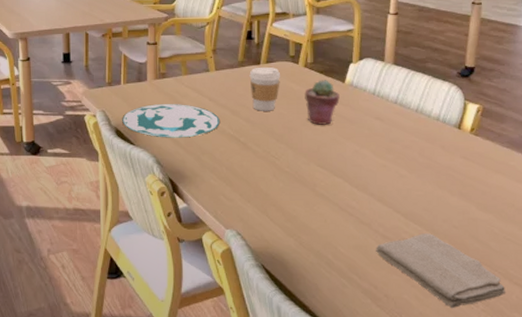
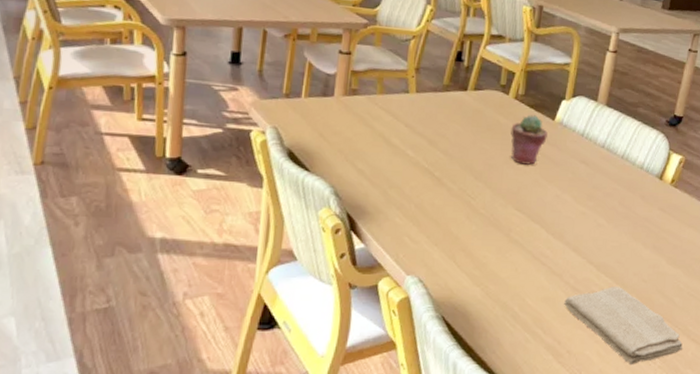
plate: present [122,104,220,138] -> none [298,125,414,167]
coffee cup: present [249,66,280,111] -> none [453,93,488,145]

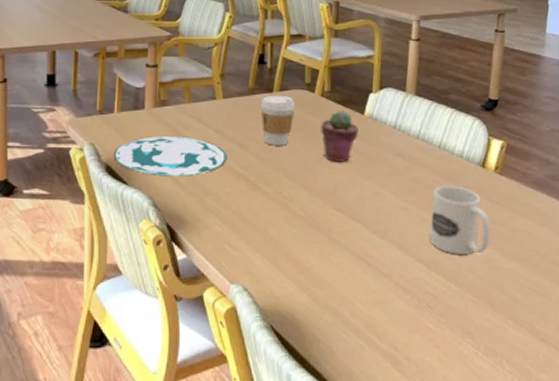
plate: none [298,125,414,167] -> present [114,136,226,176]
coffee cup: none [453,93,488,145] -> present [260,95,295,146]
washcloth: present [564,286,683,364] -> none [396,285,533,370]
mug: none [602,194,661,260] -> present [429,186,491,254]

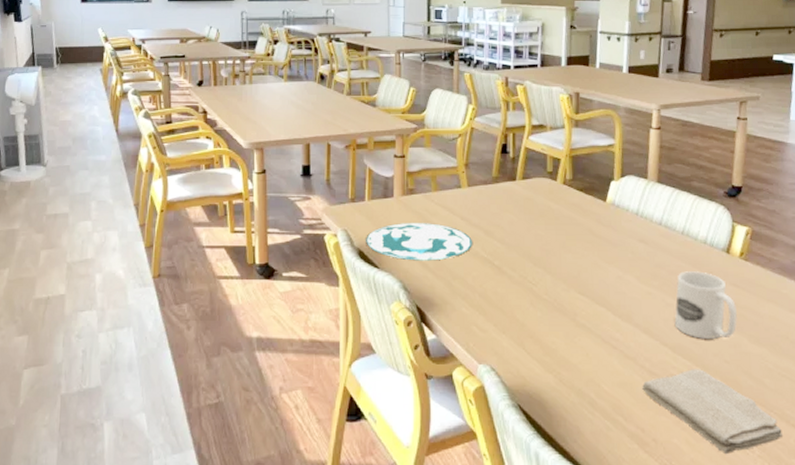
coffee cup: present [260,95,295,146] -> none [504,183,537,232]
potted succulent: present [321,111,359,162] -> none [563,198,601,248]
washcloth: none [396,285,533,370] -> present [642,369,784,453]

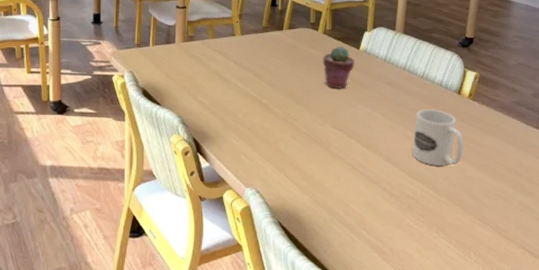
plate: present [366,223,472,261] -> none [150,66,243,99]
potted succulent: none [563,198,601,248] -> present [323,46,354,89]
washcloth: present [642,369,784,453] -> none [383,191,496,260]

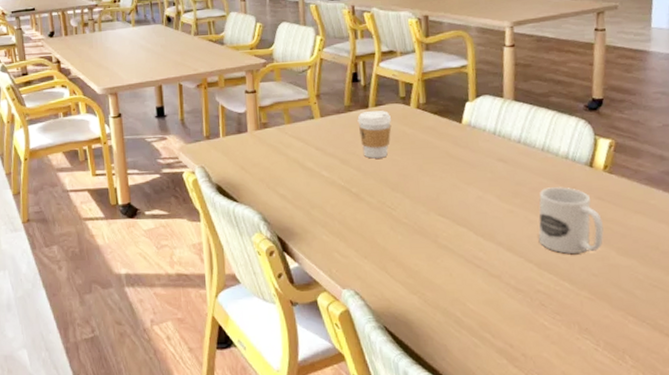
coffee cup: none [272,32,301,75] -> present [357,110,392,159]
potted succulent: present [323,46,354,89] -> none [419,121,458,170]

